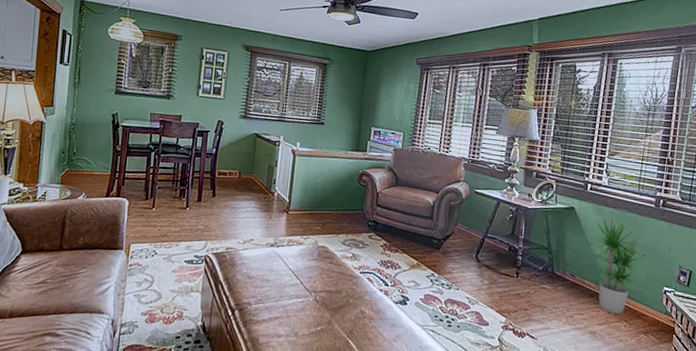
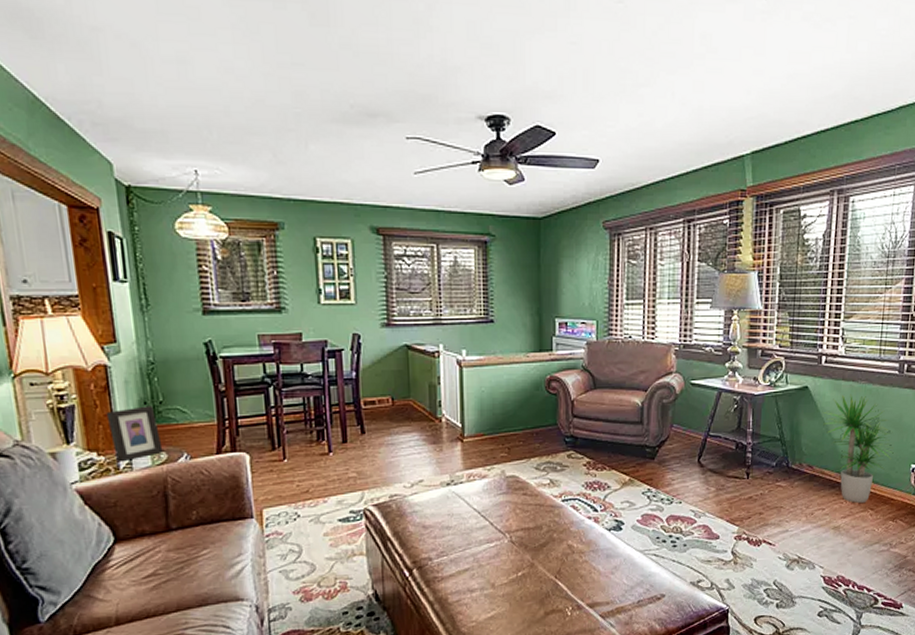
picture frame: none [35,154,69,194] -> present [106,406,163,463]

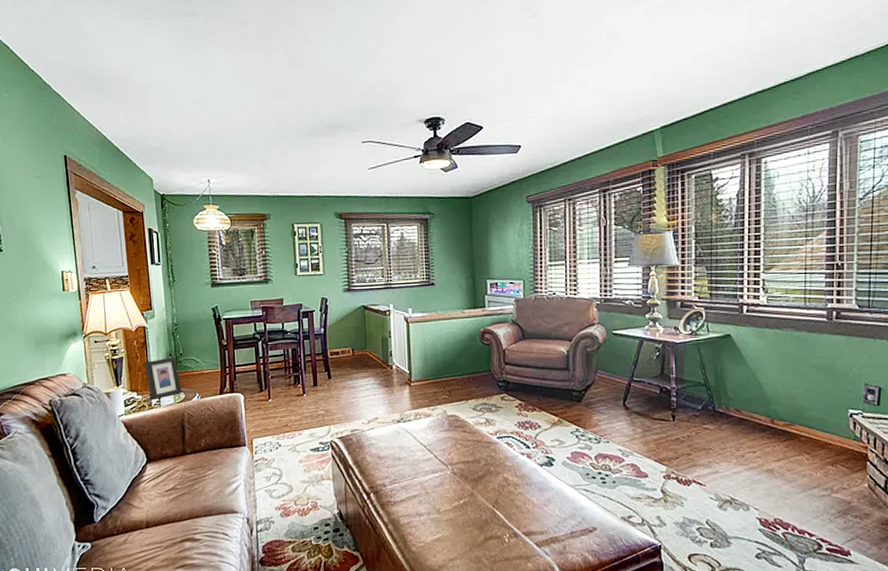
potted plant: present [823,394,894,503] -> none [748,341,828,447]

